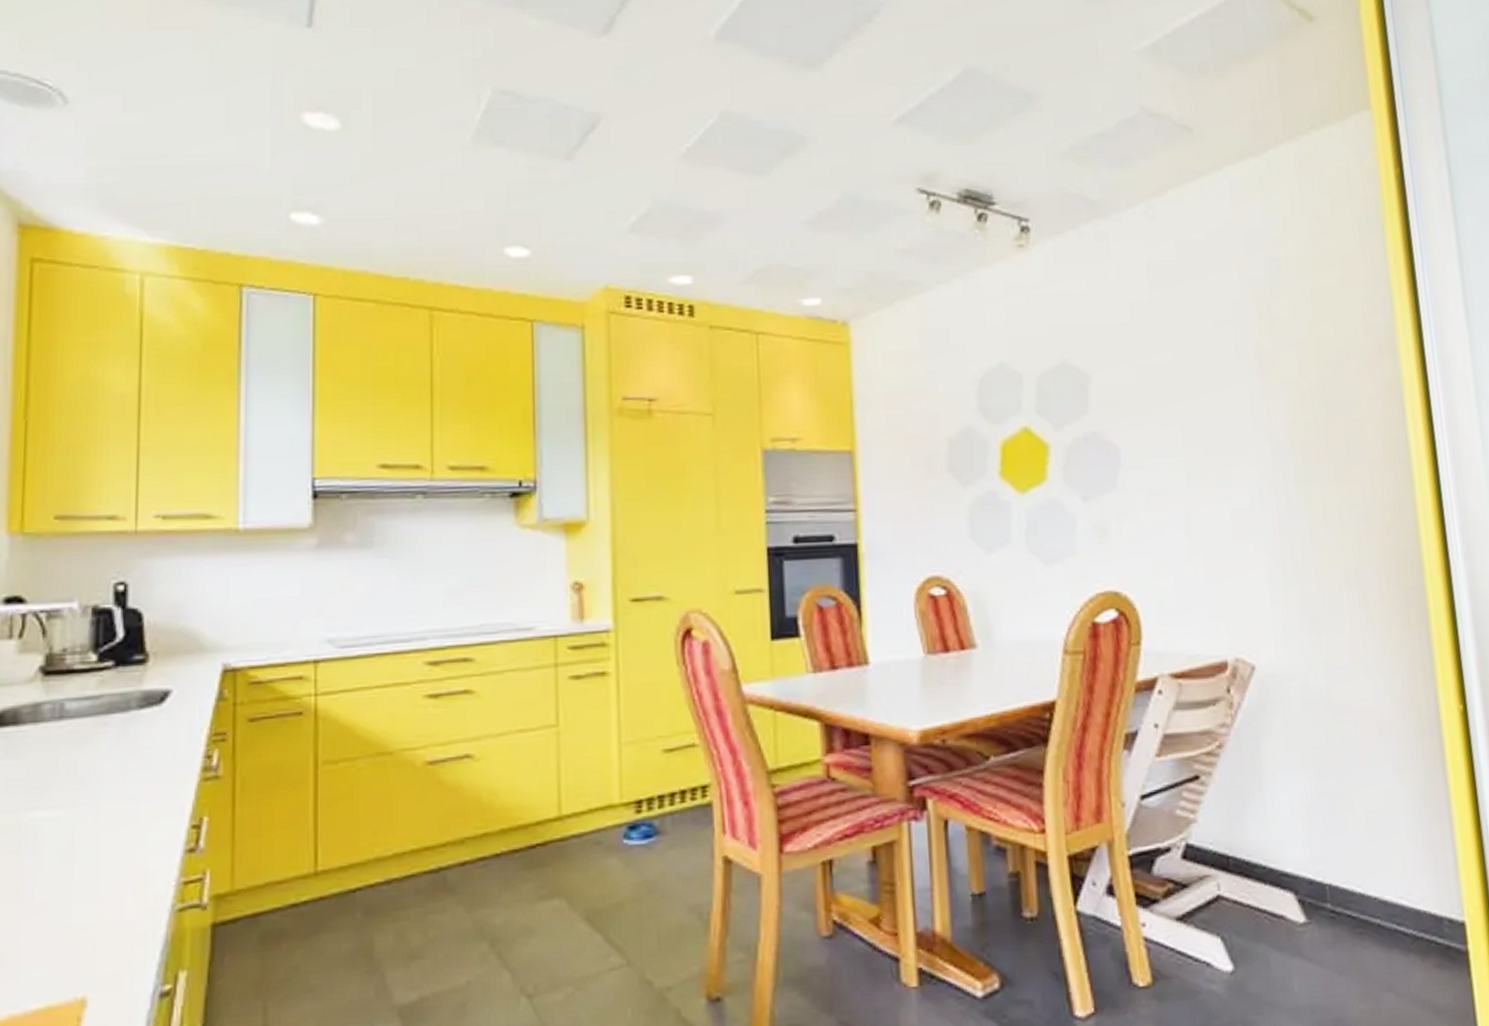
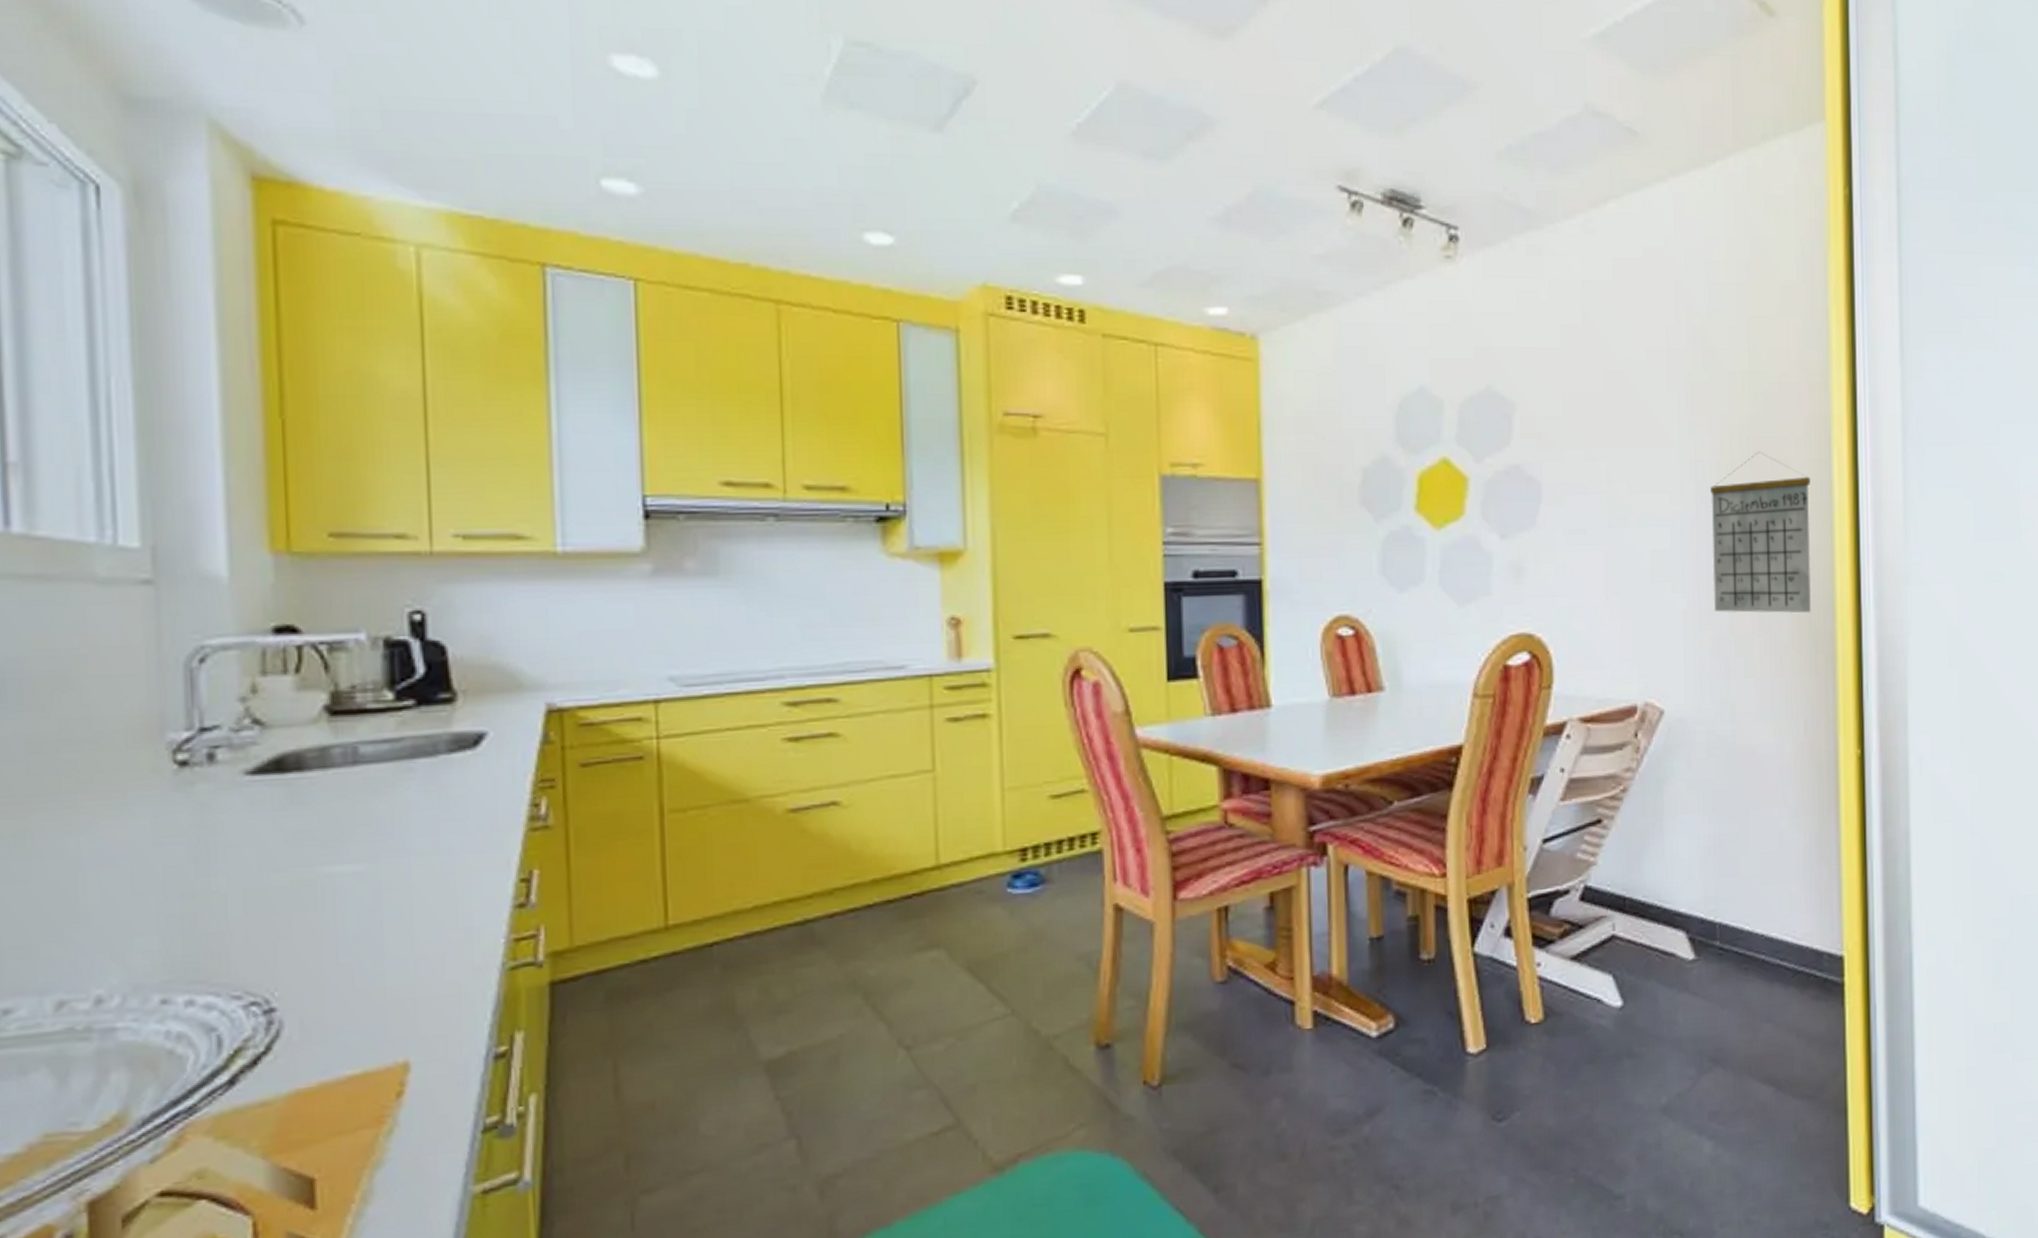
calendar: none [1286,413,1398,569] -> present [1710,452,1811,614]

